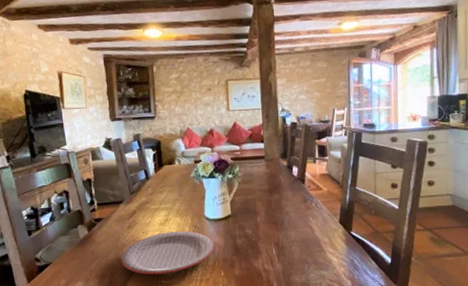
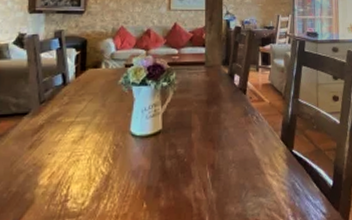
plate: present [121,231,214,275] -> none [13,150,138,212]

